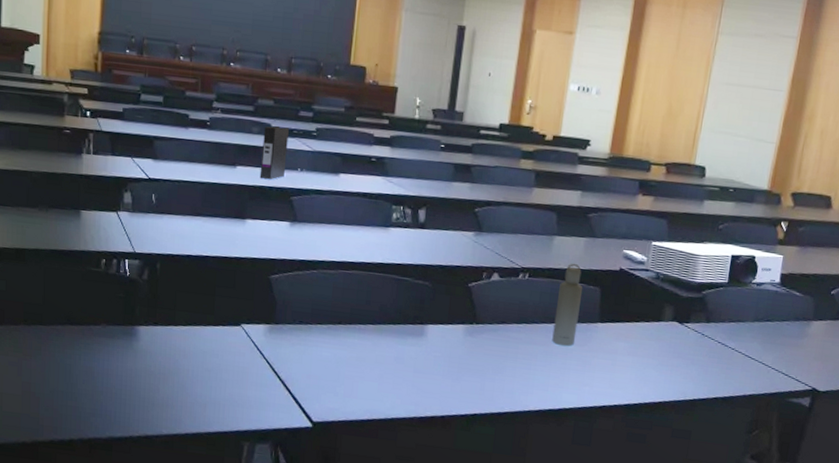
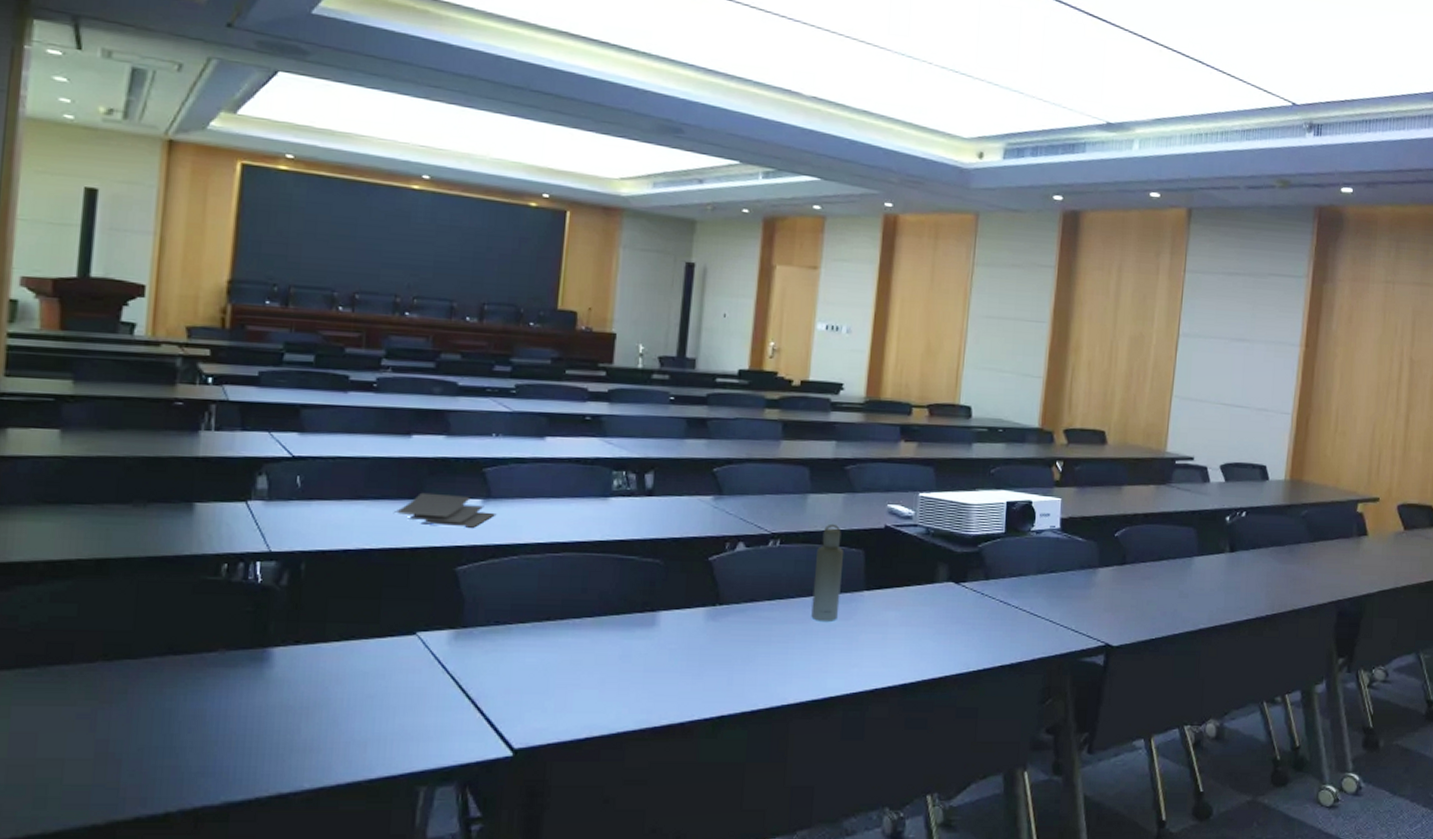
papers: none [223,213,301,245] -> present [393,492,497,528]
binder: present [259,125,289,180] -> none [442,384,481,450]

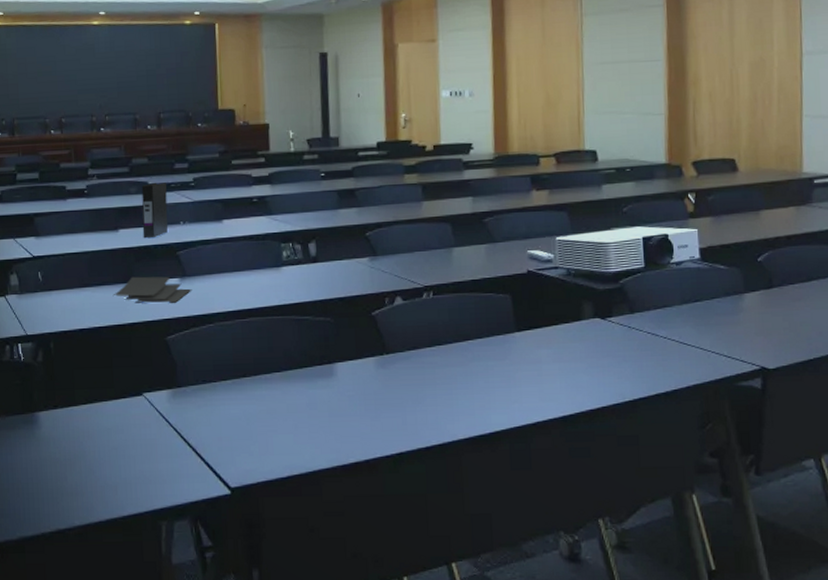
binder: none [442,384,481,450] -> present [141,182,169,239]
bottle: present [811,523,845,623] -> none [467,273,495,364]

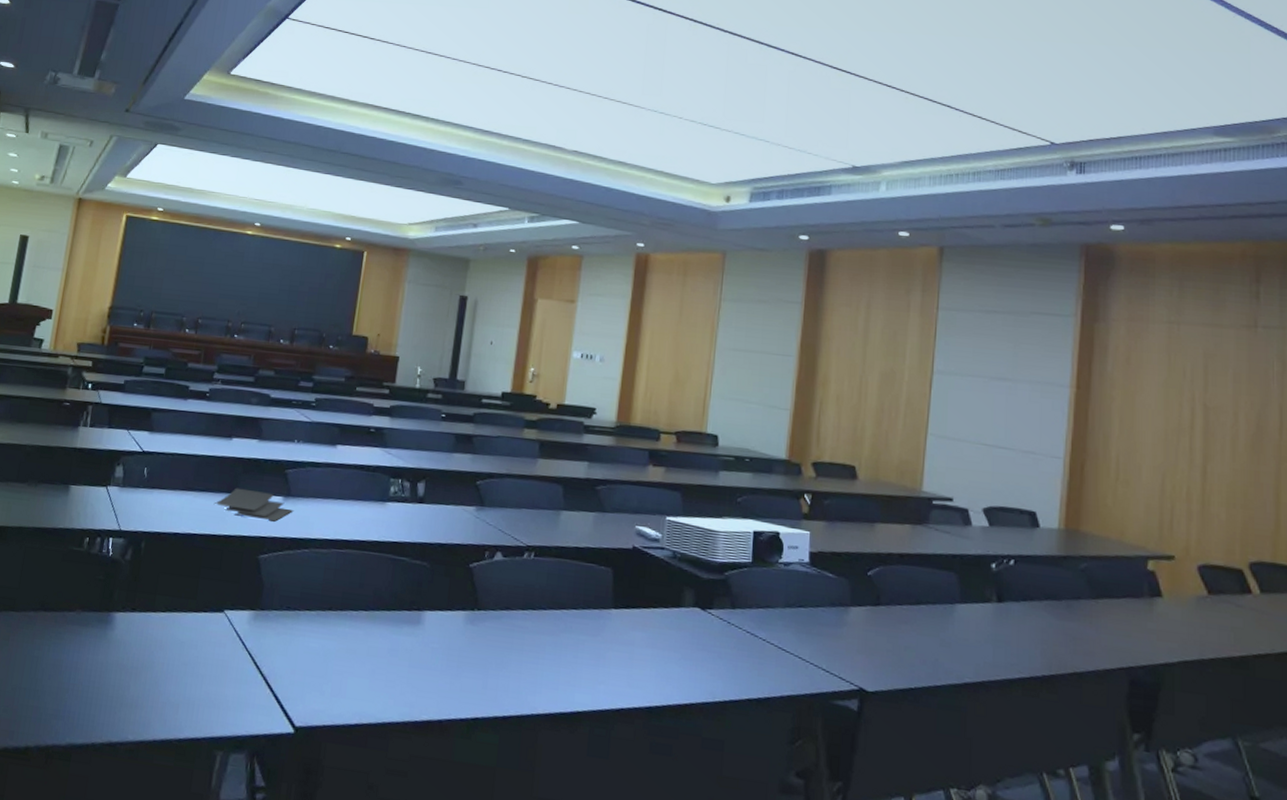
binder: present [141,182,169,239] -> none [255,396,288,453]

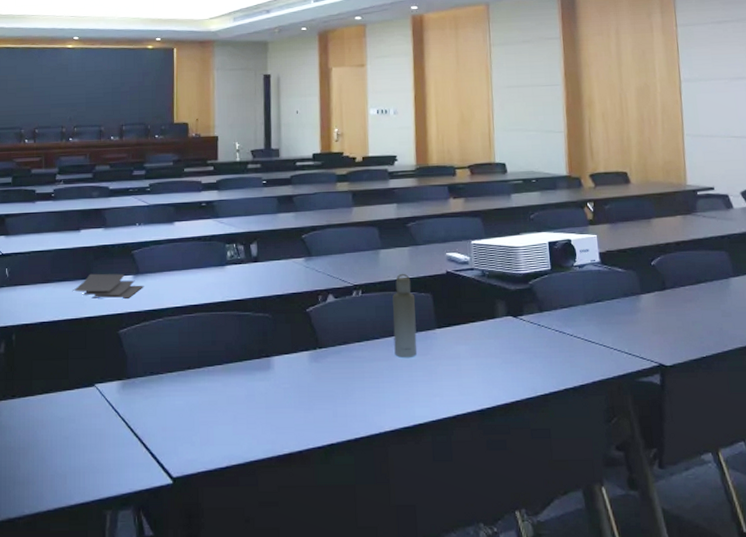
bottle: none [561,540,594,637] -> present [392,273,418,359]

